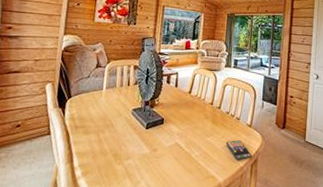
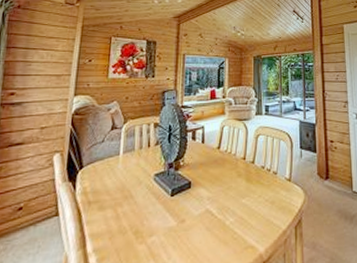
smartphone: present [226,139,253,161] -> none [264,197,296,224]

